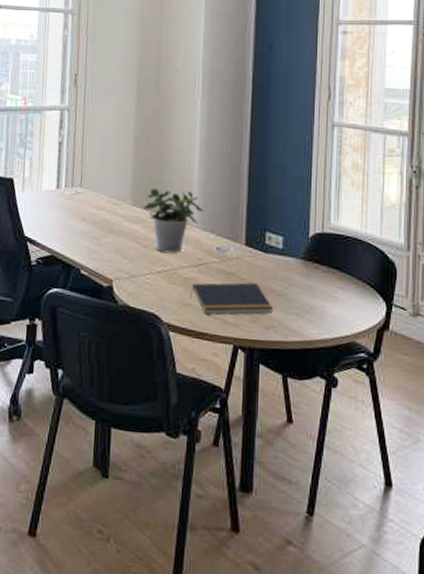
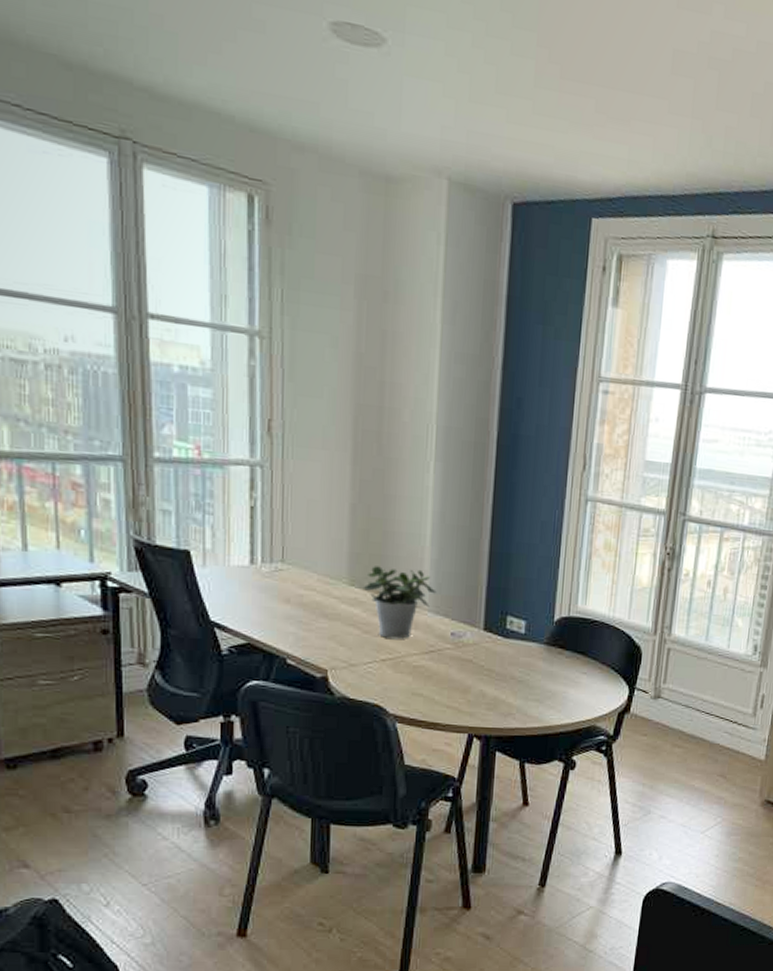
notepad: present [191,282,274,315] -> none [421,670,513,704]

